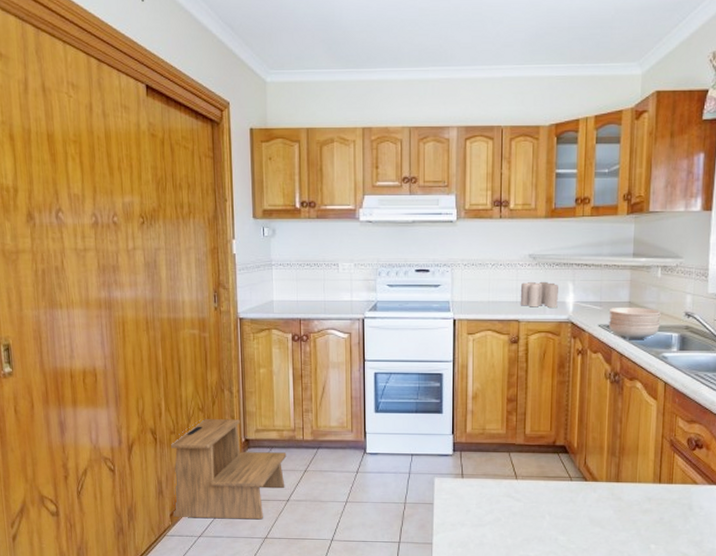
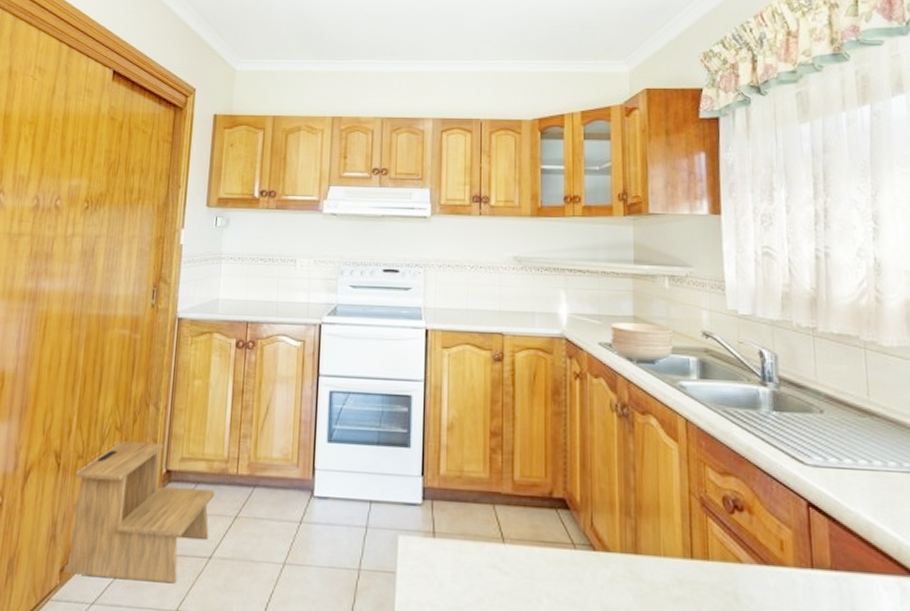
canister: present [520,281,558,309] -> none [504,287,549,321]

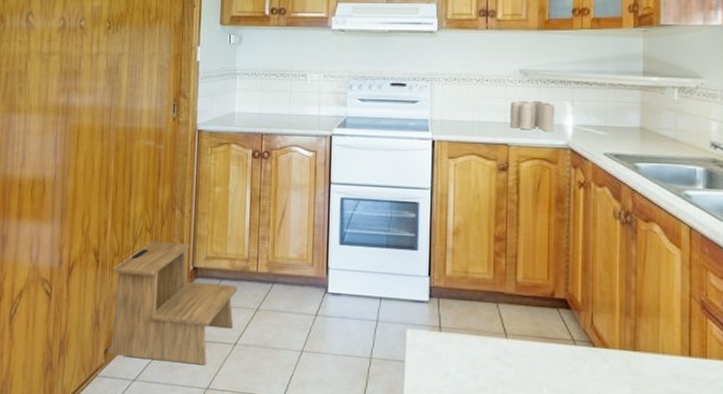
canister: none [504,287,549,321] -> present [509,100,554,133]
bowl: present [609,322,674,363] -> none [615,133,680,173]

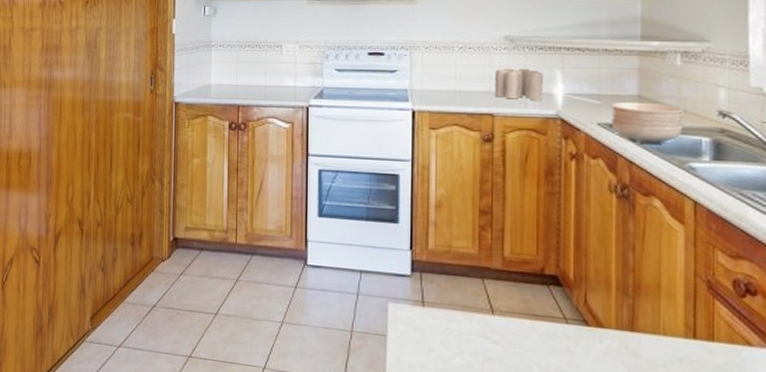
step stool: present [107,241,238,366] -> none [93,211,217,334]
bowl: none [615,133,680,173] -> present [610,101,684,144]

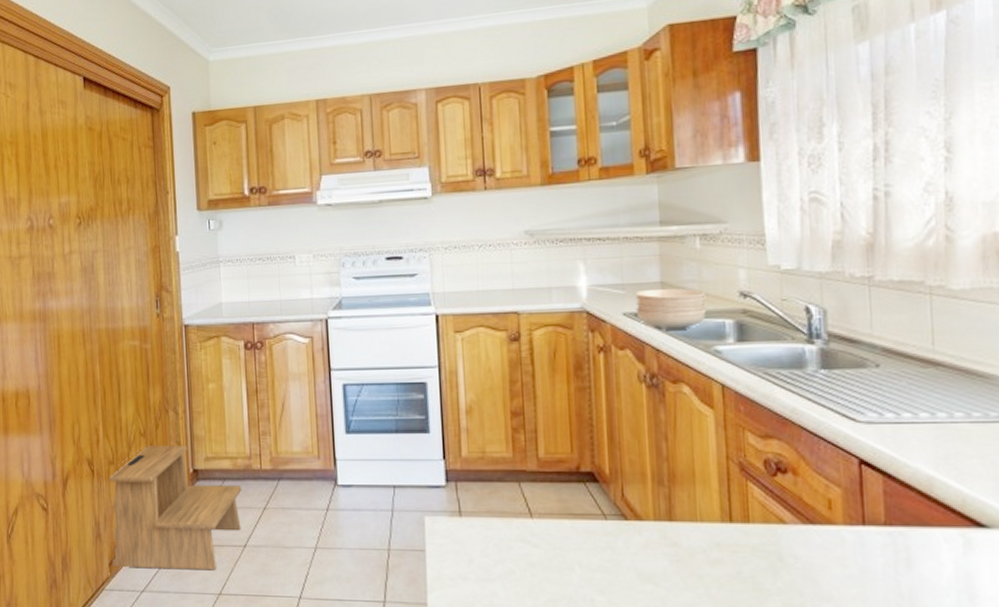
step stool: none [93,211,217,334] -> present [110,446,242,571]
canister: present [494,68,543,102] -> none [516,262,567,296]

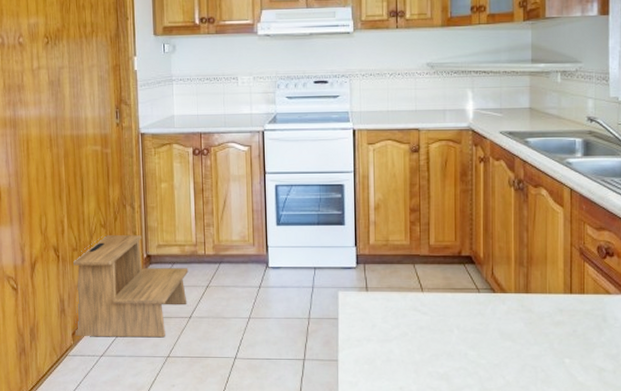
bowl: present [634,288,707,330] -> none [509,113,563,146]

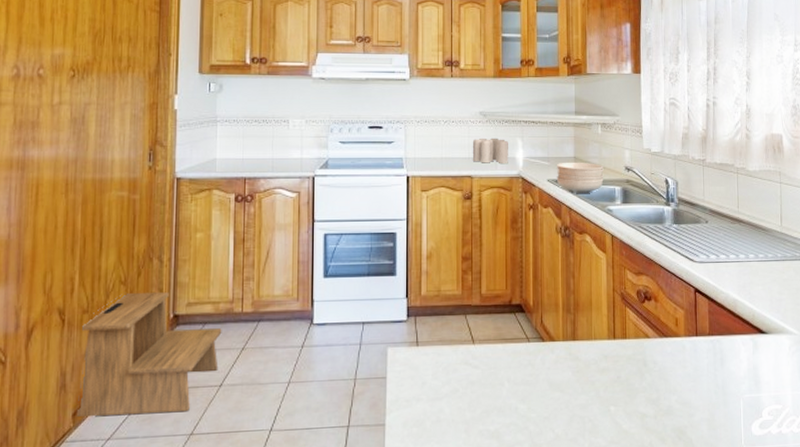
canister: none [419,89,457,117] -> present [472,138,508,165]
bowl: none [509,113,563,146] -> present [556,162,604,193]

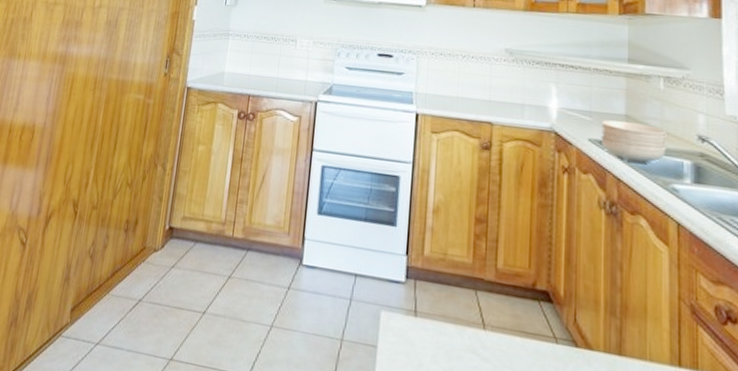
step stool: present [76,292,222,418] -> none [74,196,212,334]
canister: present [472,138,508,165] -> none [493,79,539,114]

